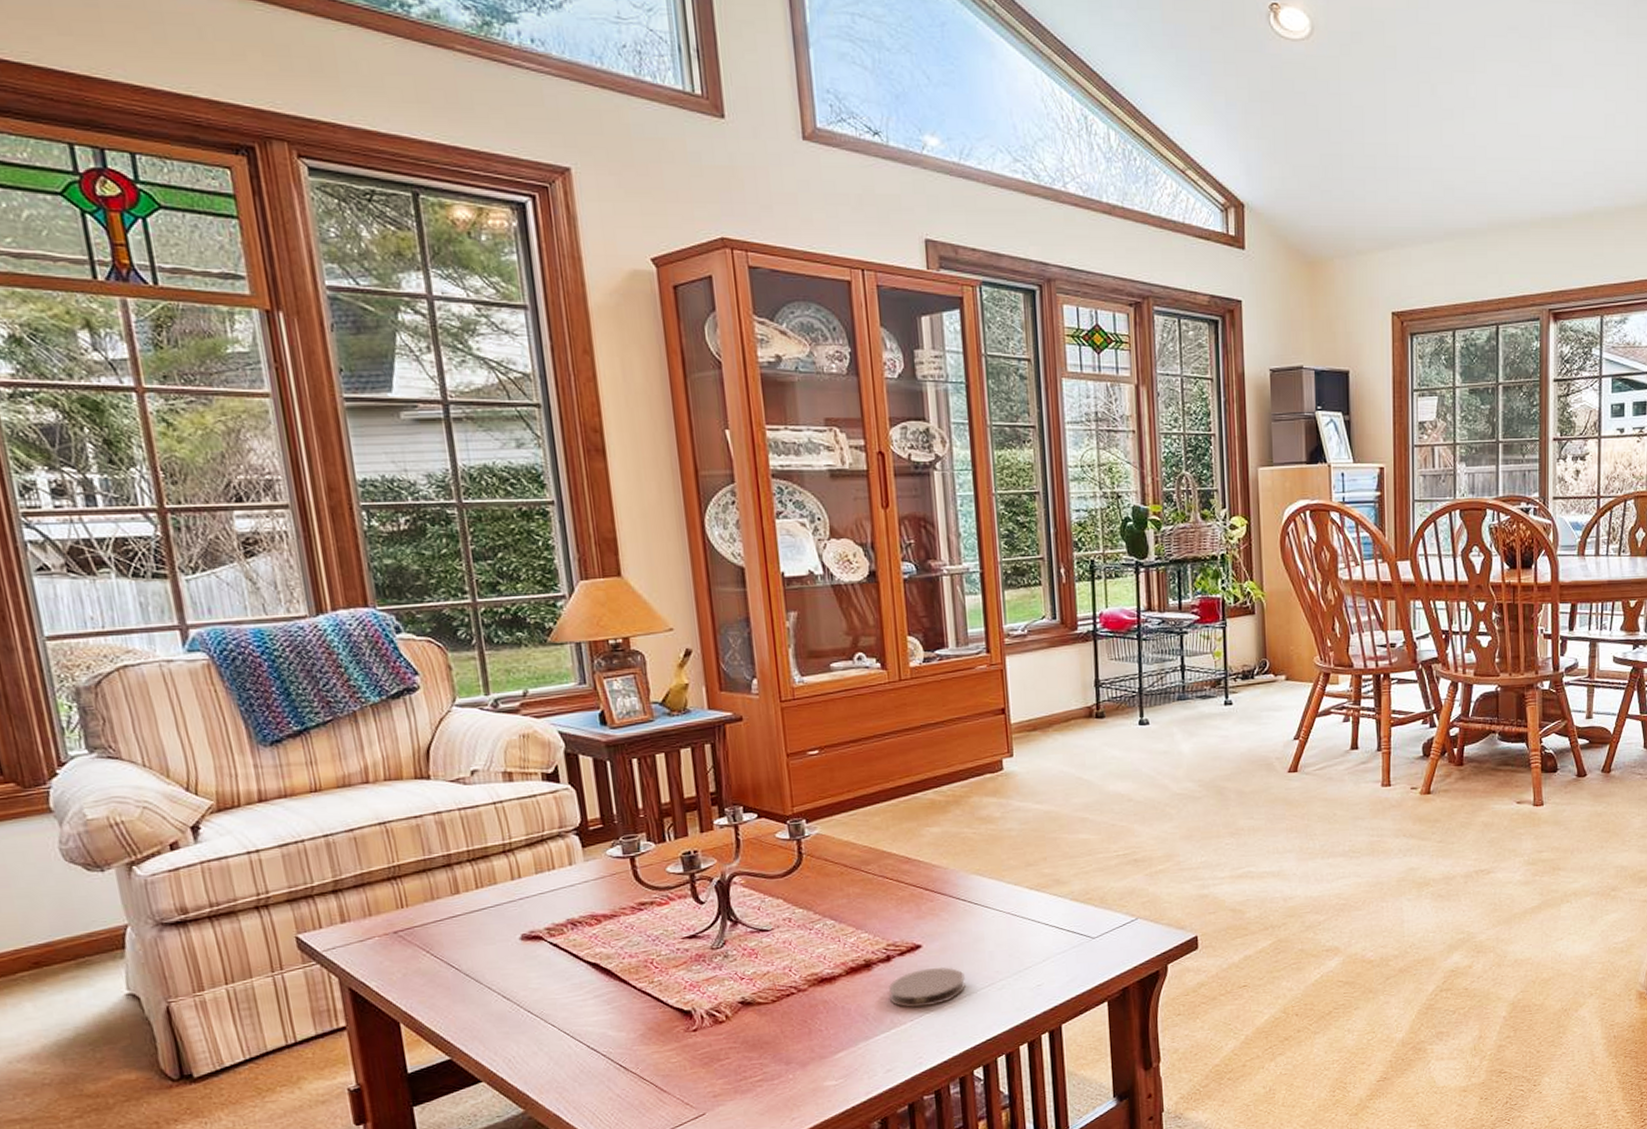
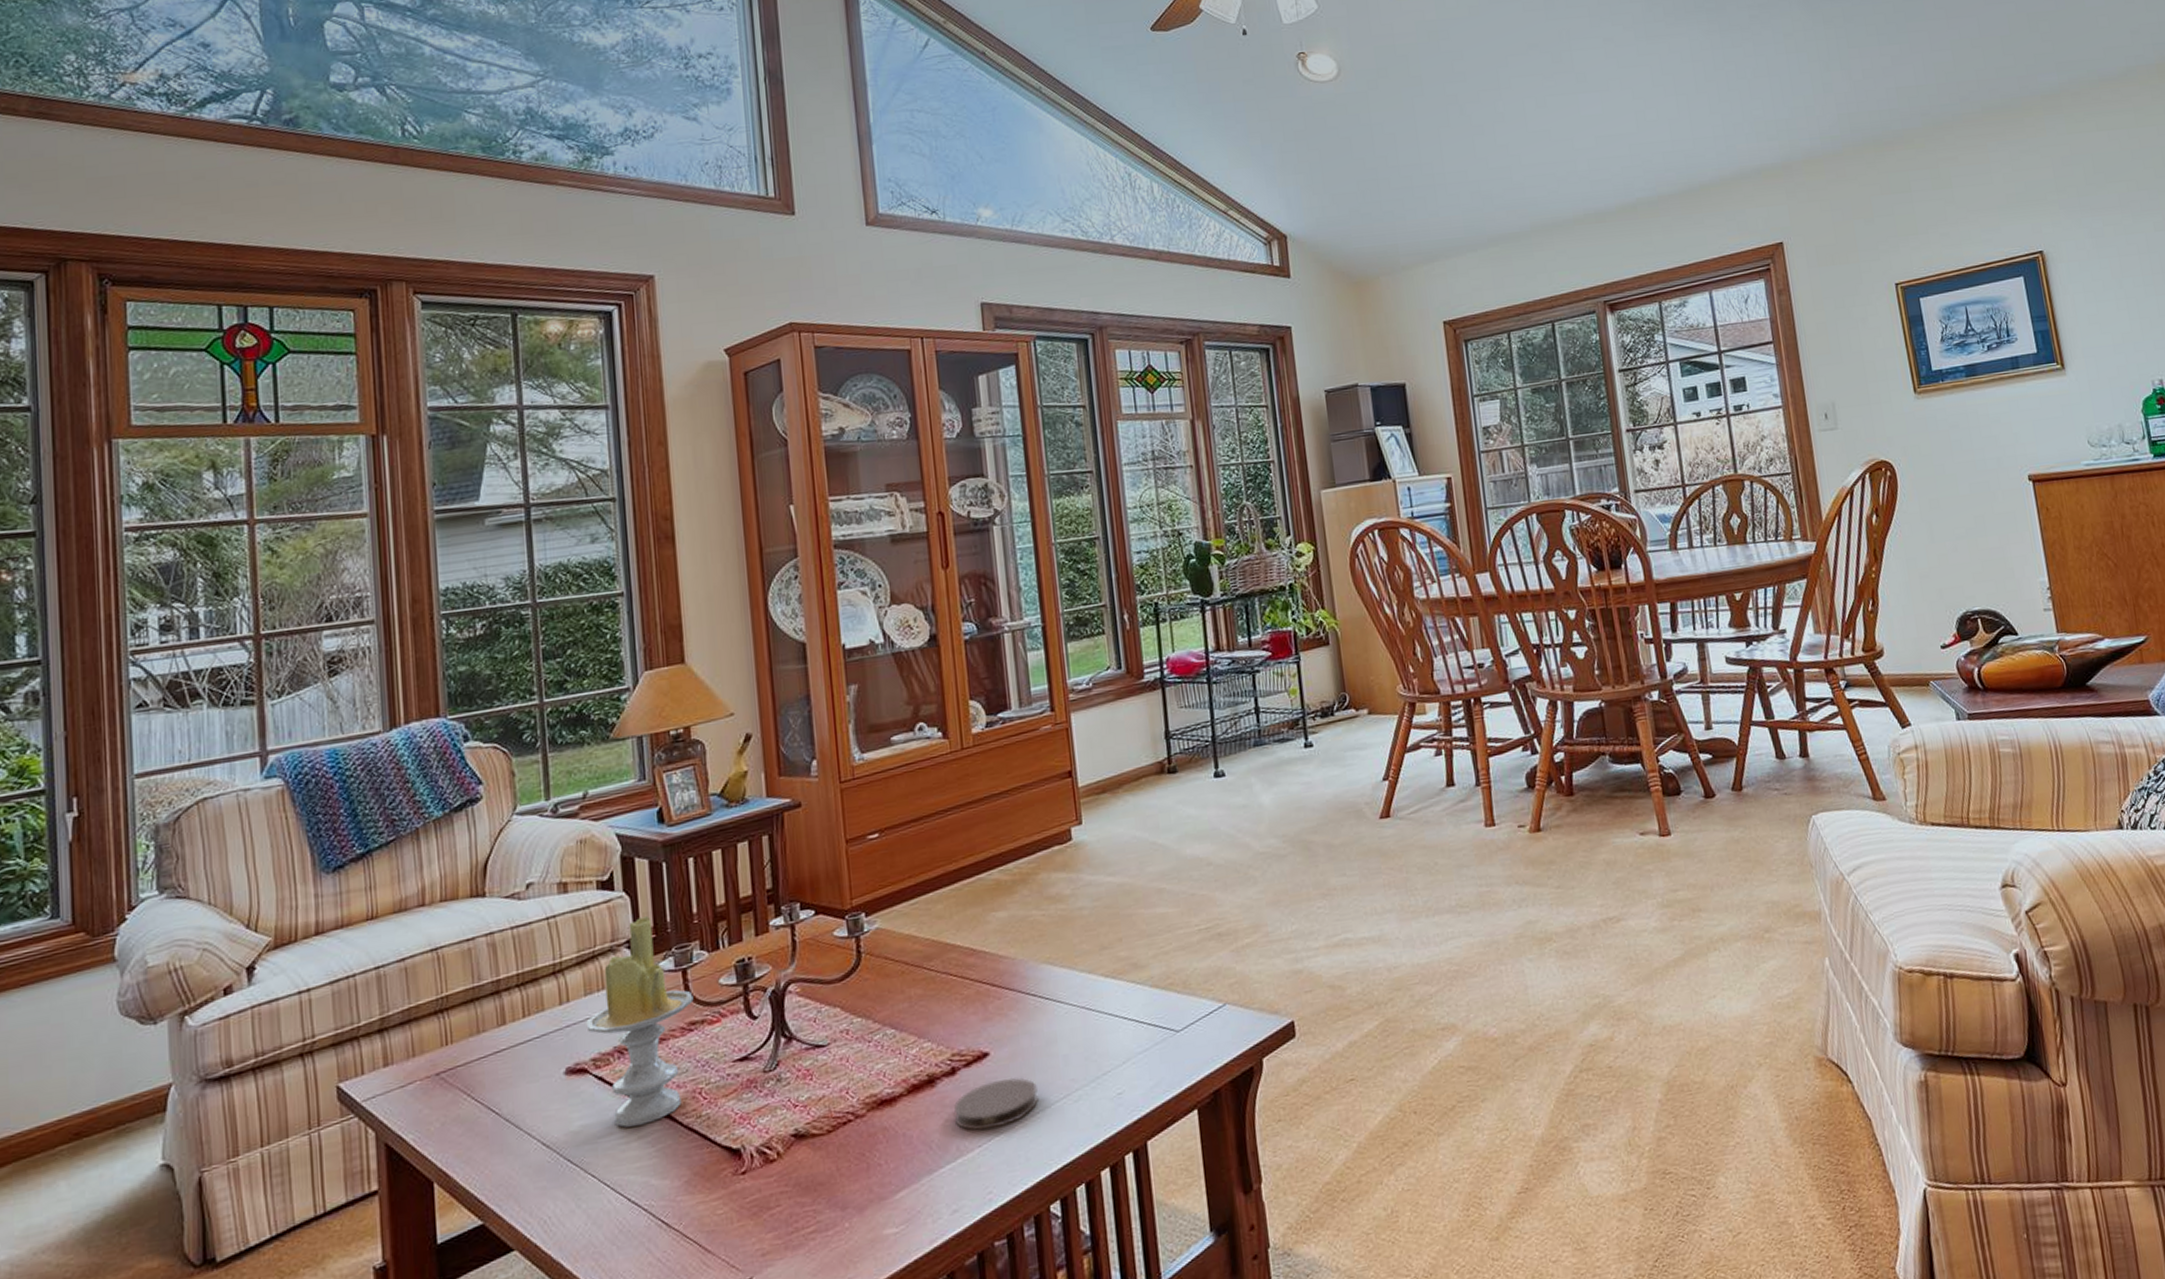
candle: none [538,808,643,987] -> present [586,916,694,1128]

